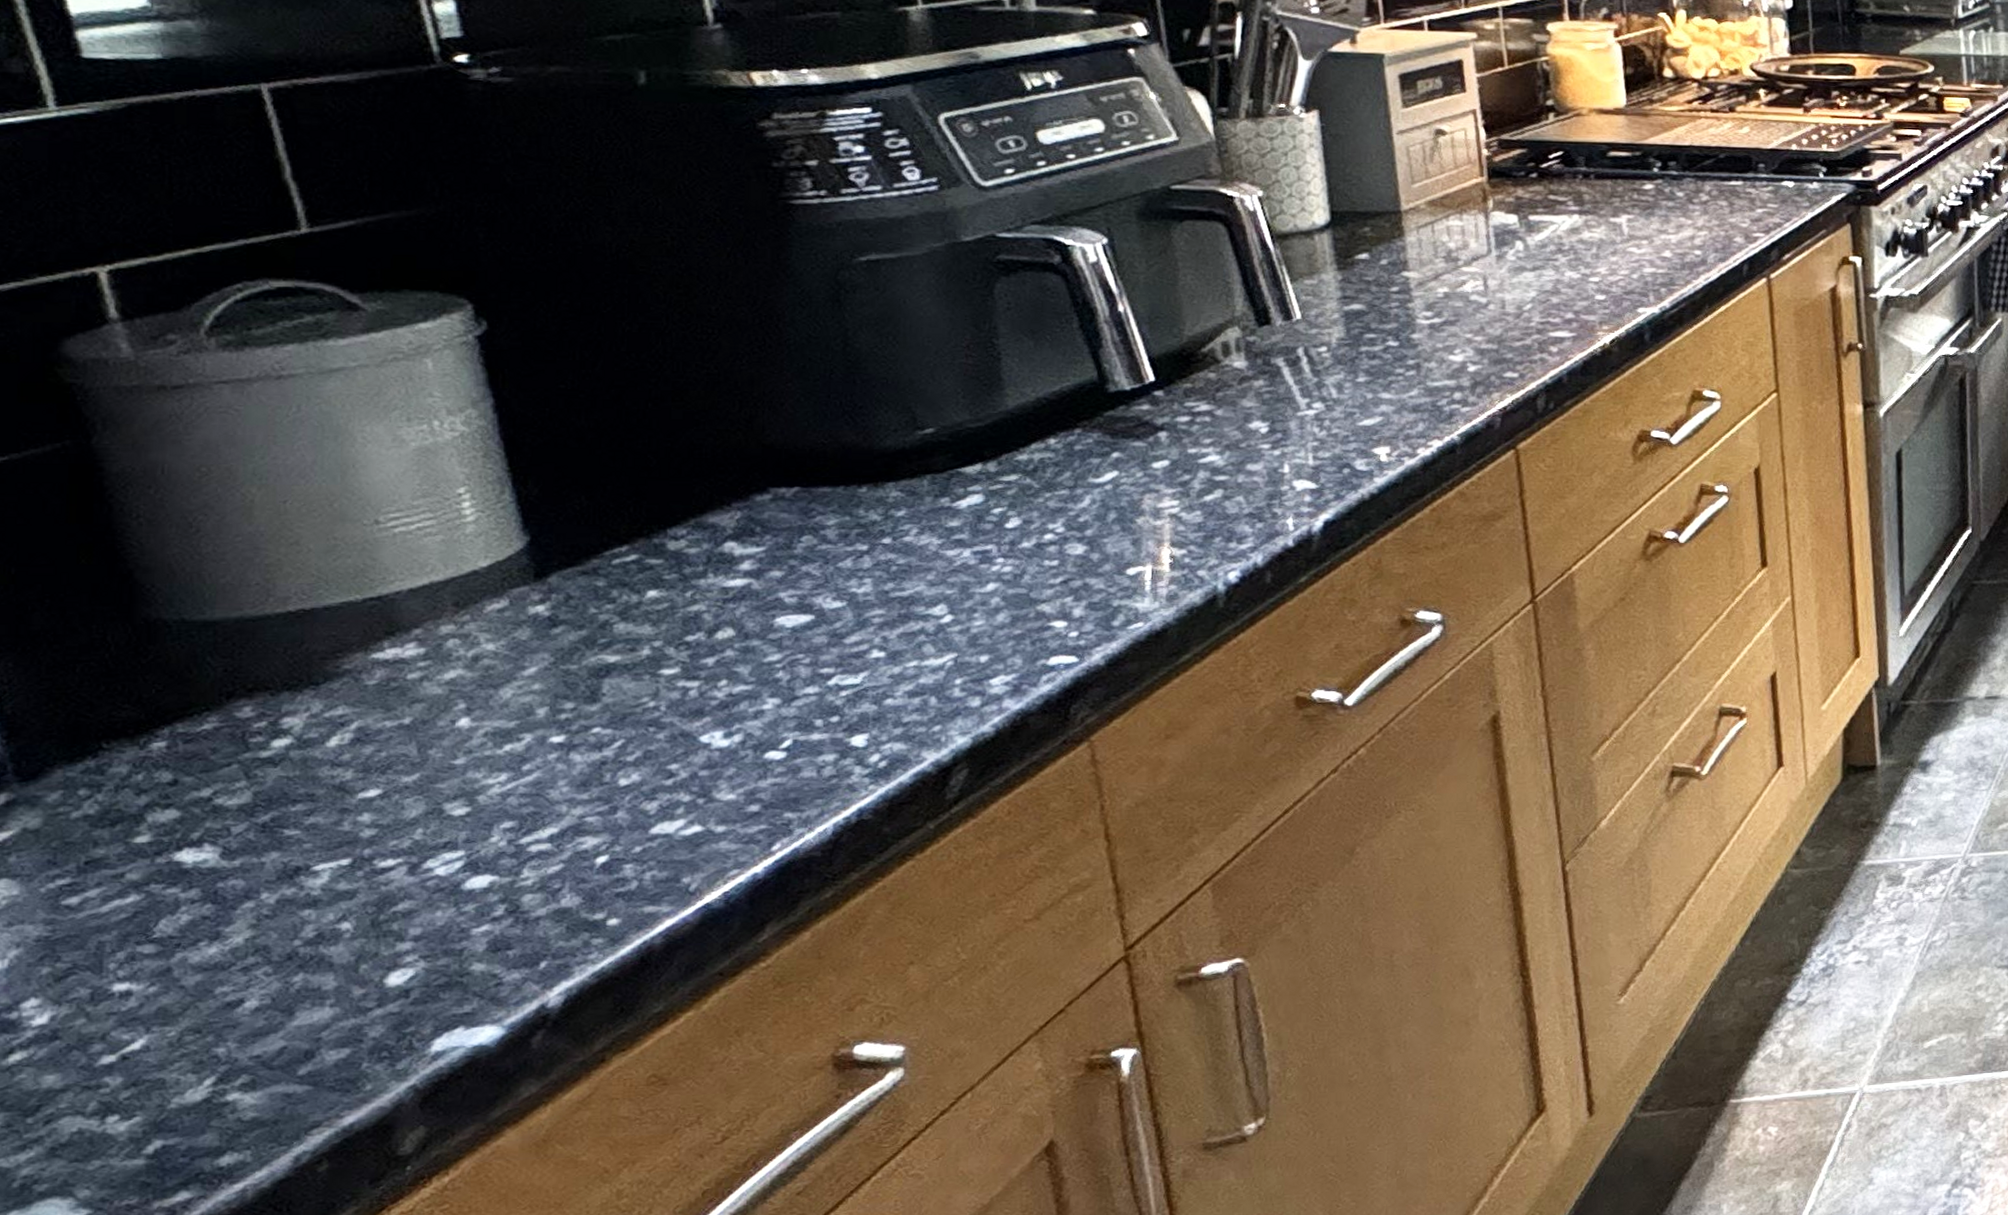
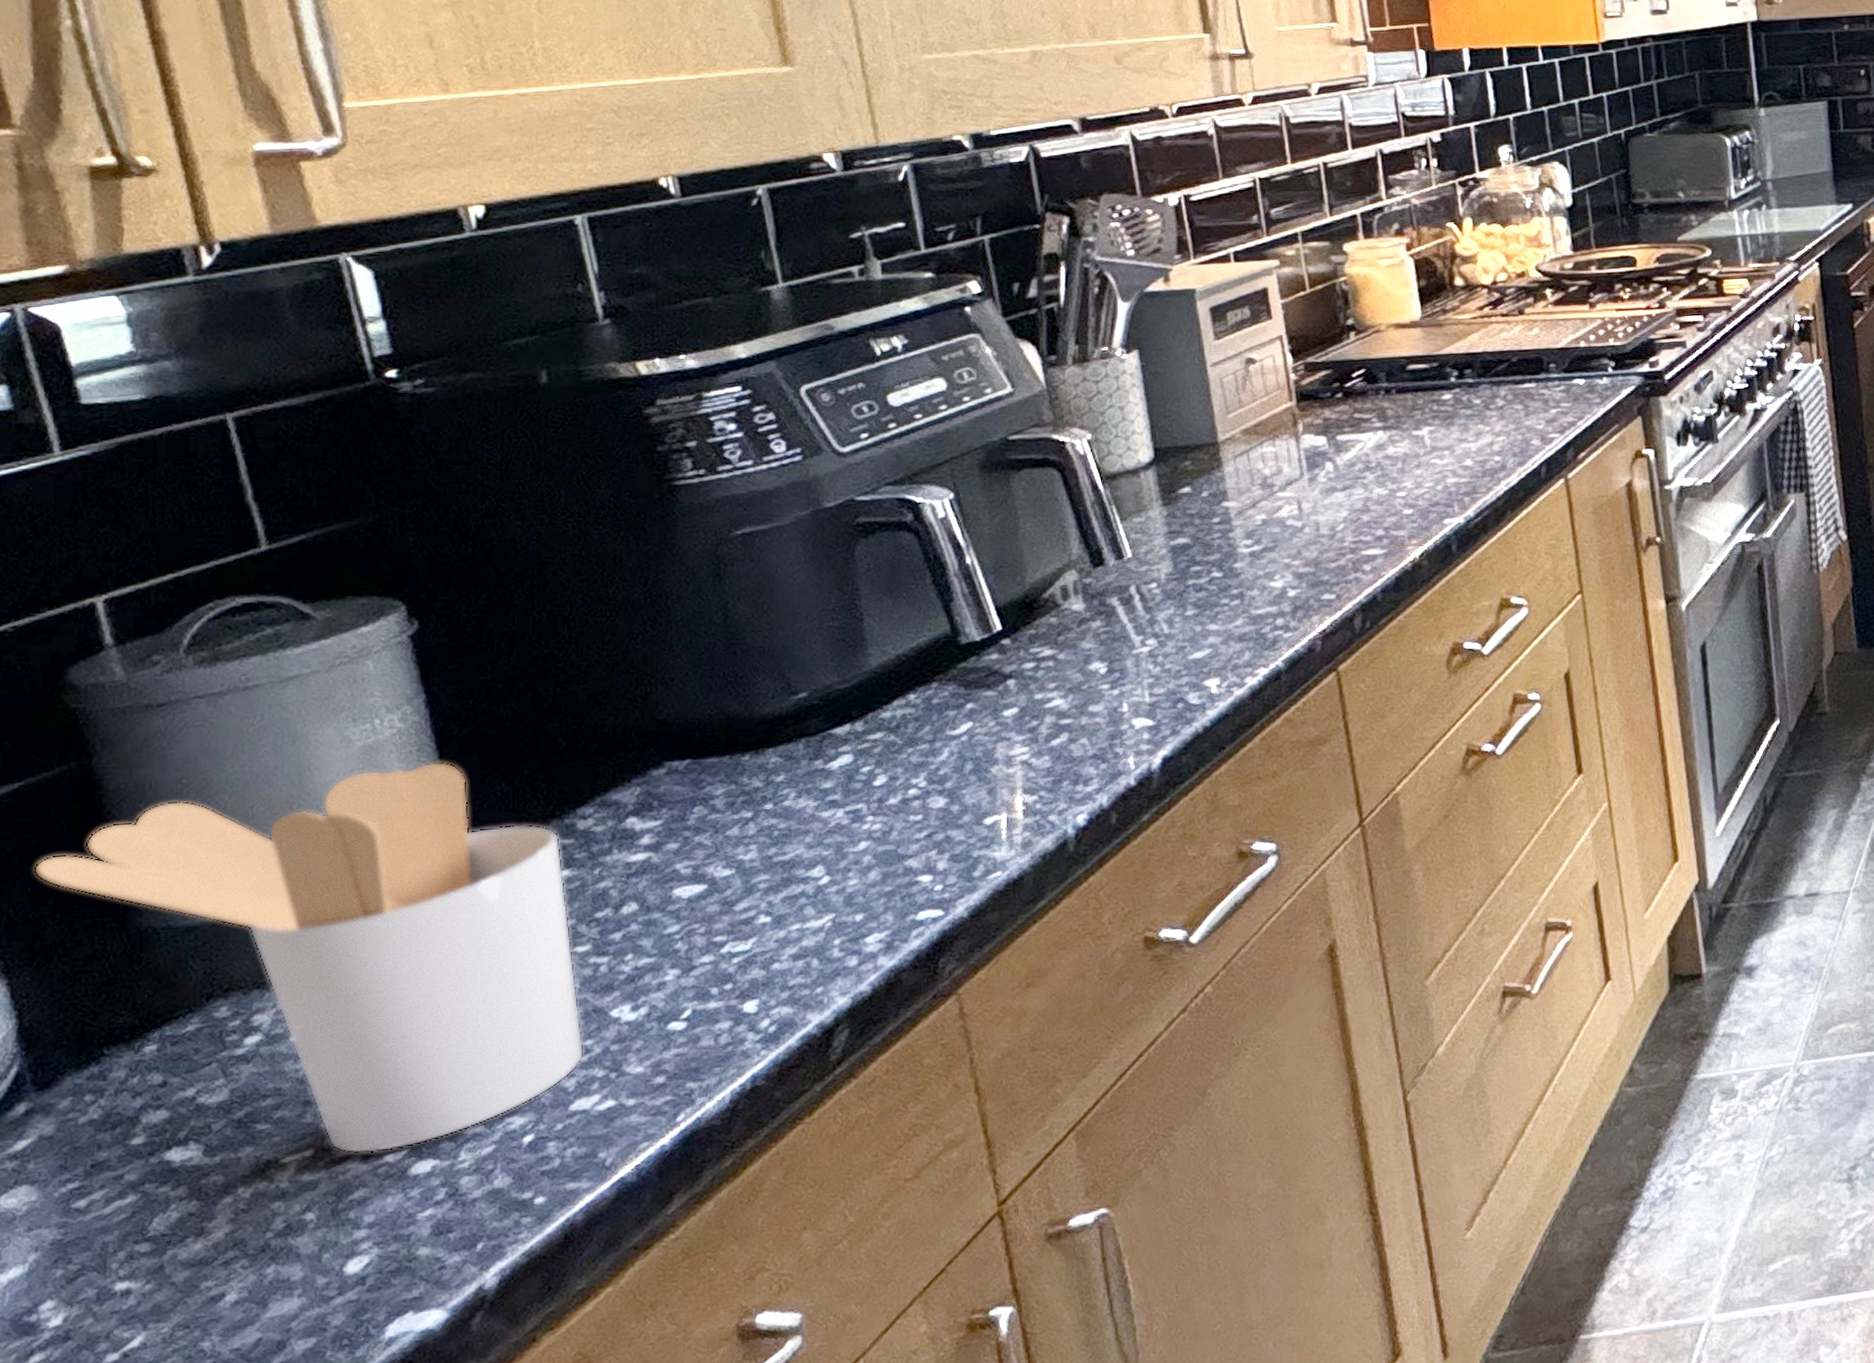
utensil holder: none [18,470,669,866] -> present [33,761,584,1154]

